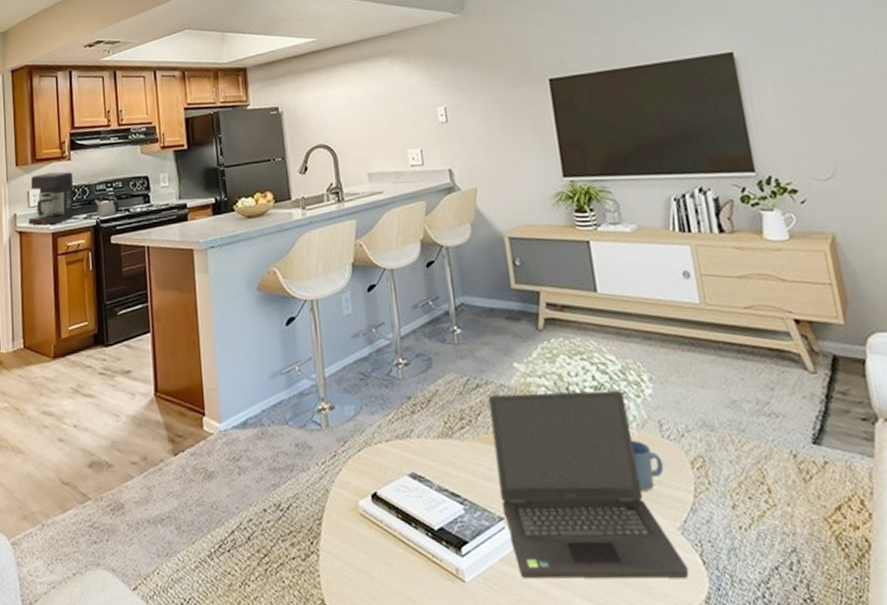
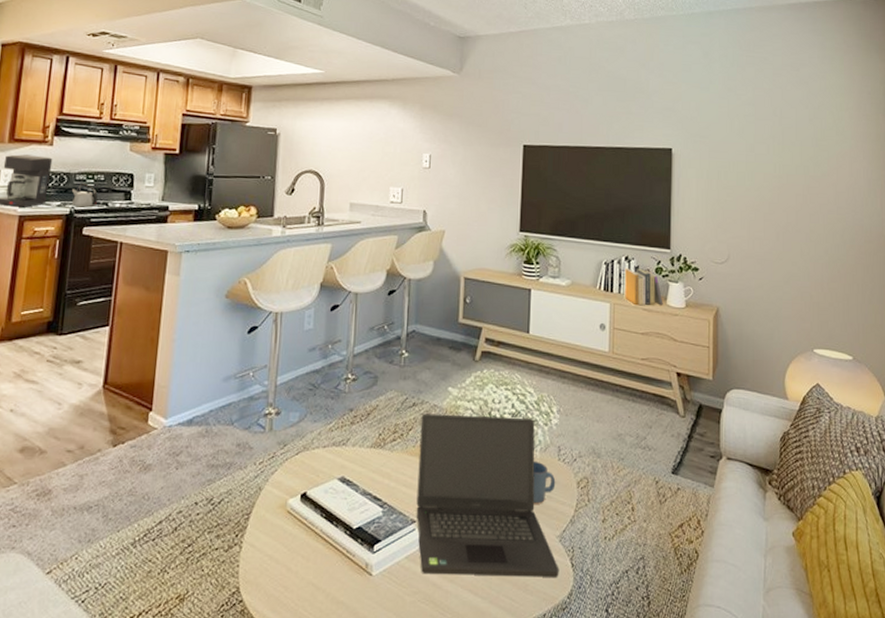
books: none [701,199,759,245] -> present [624,268,663,306]

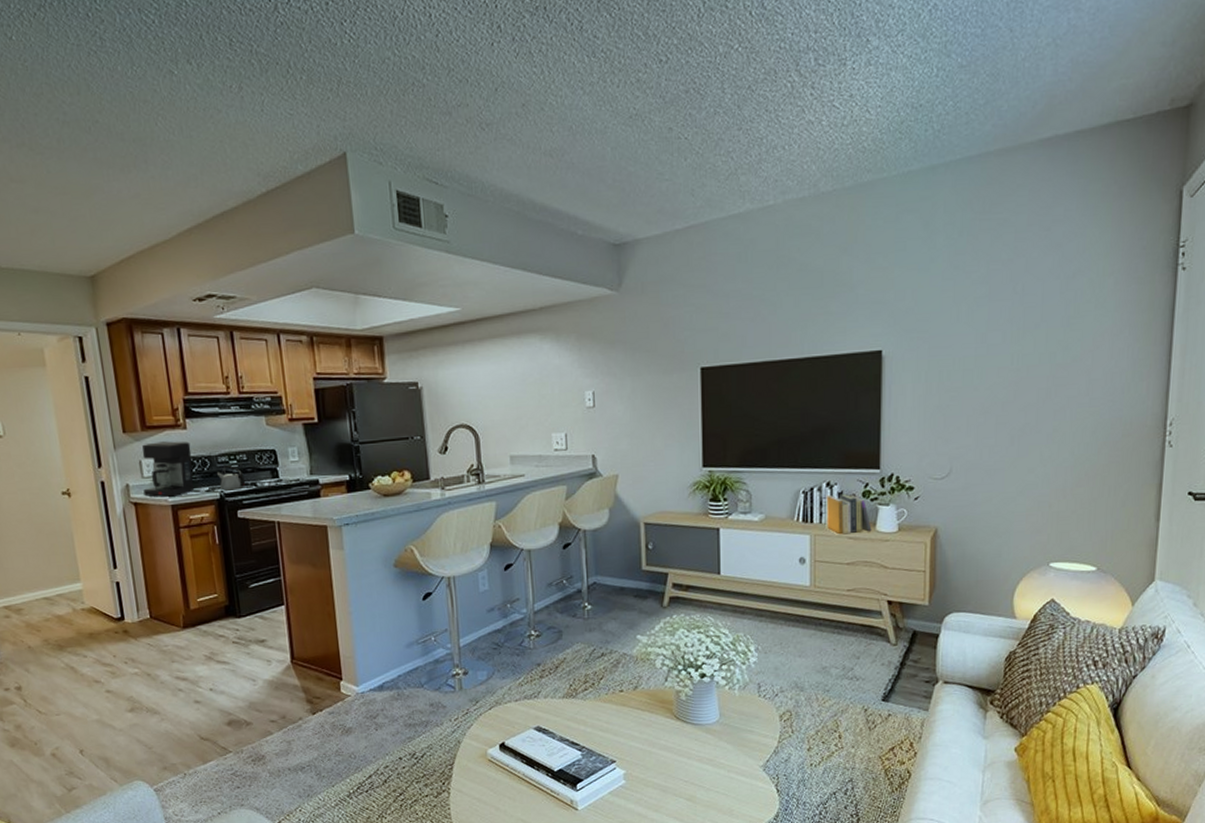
laptop: present [416,413,559,577] -> none [611,658,765,806]
mug: present [533,461,556,504] -> none [733,698,757,738]

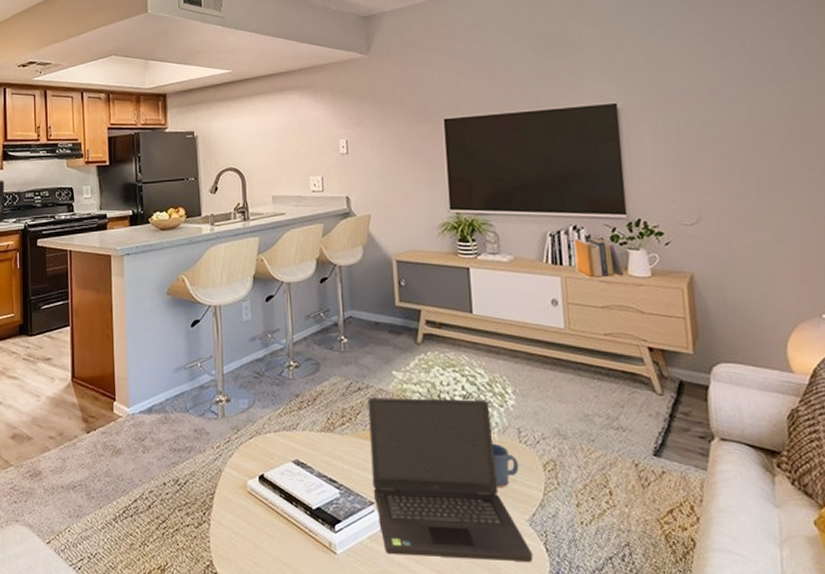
kettle: present [216,464,245,492] -> none [23,200,45,223]
laptop: none [611,658,765,806] -> present [367,398,533,562]
mug: none [733,698,757,738] -> present [492,443,519,487]

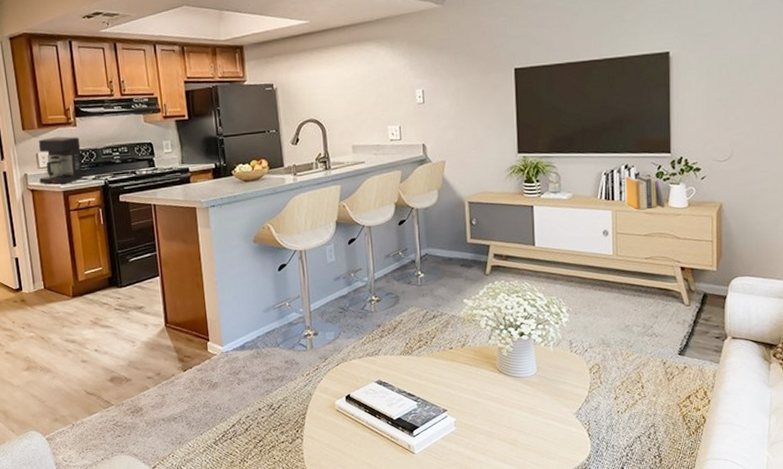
laptop: present [367,398,533,562] -> none [442,319,578,449]
mug: present [492,443,519,487] -> none [548,354,570,389]

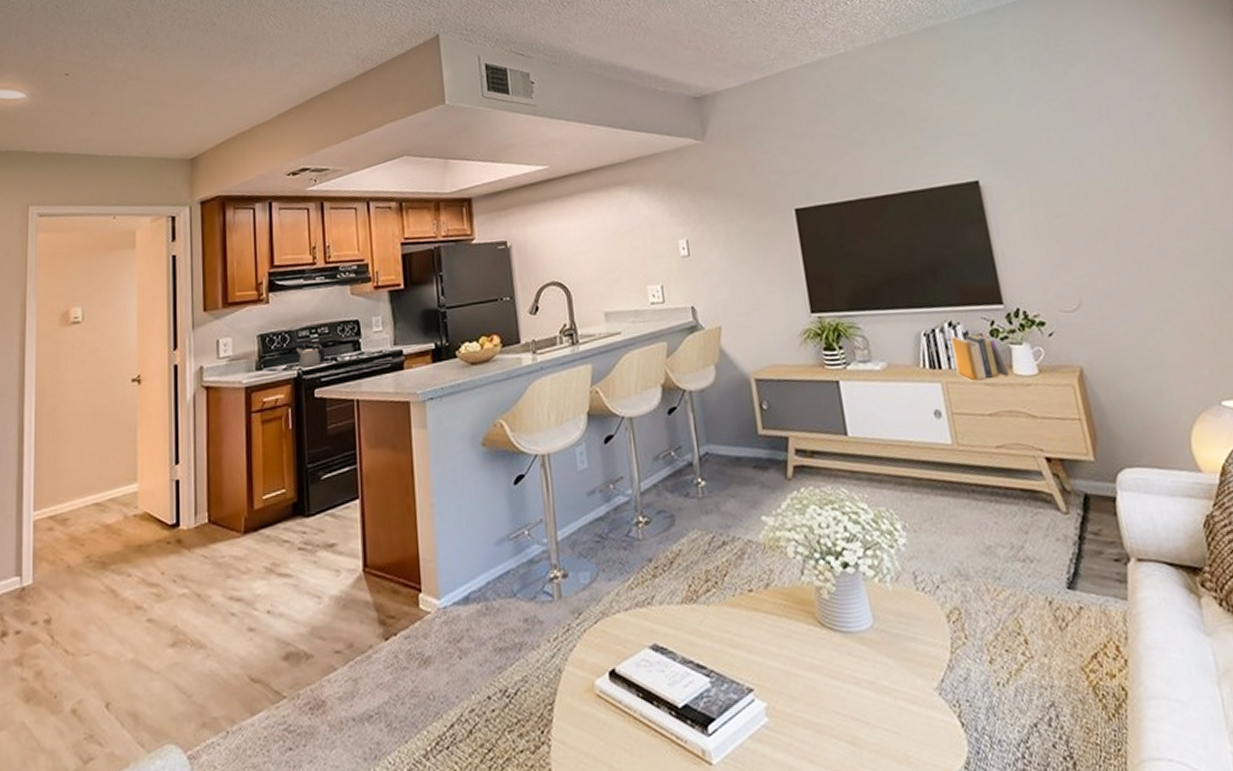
coffee maker: present [38,136,83,185] -> none [217,316,272,379]
kettle: none [101,156,126,179] -> present [295,339,325,369]

